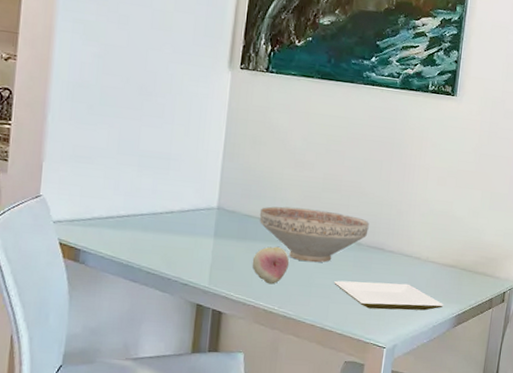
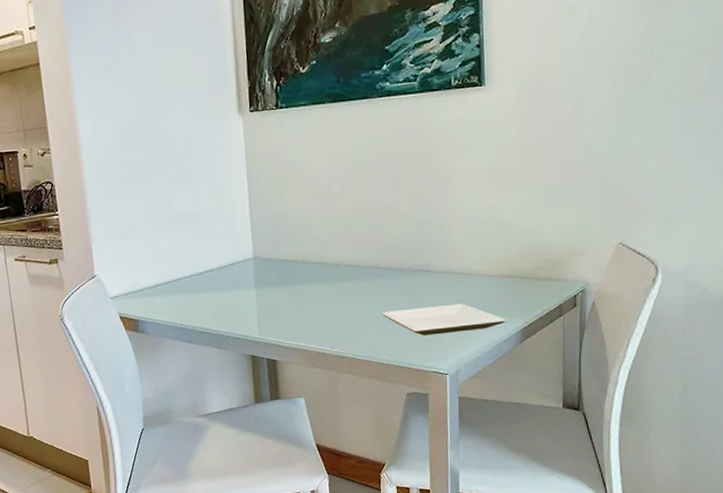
fruit: present [252,246,290,285] -> none [296,287,334,326]
decorative bowl: present [259,206,369,263] -> none [294,241,410,298]

